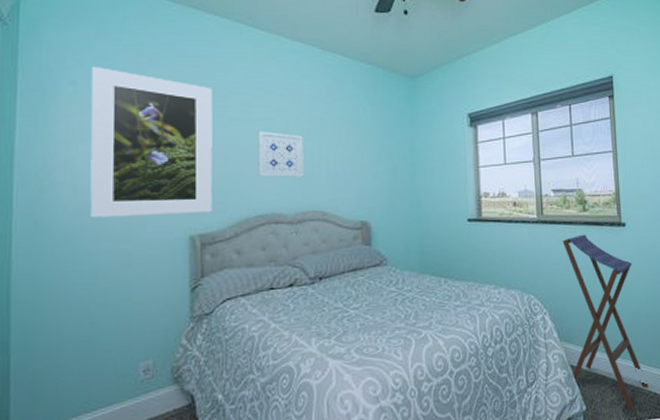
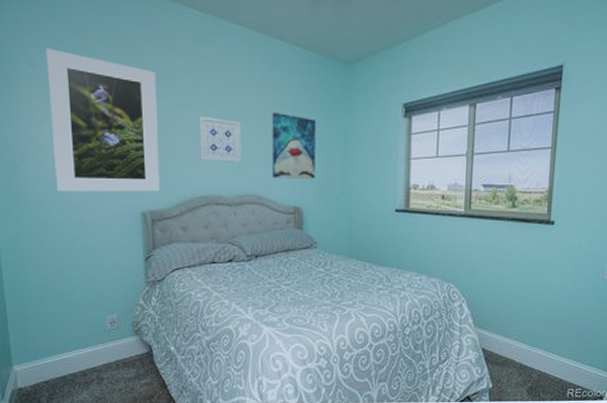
wall art: none [336,124,383,192] -> present [272,111,316,179]
stool: present [562,234,649,411] -> none [482,230,556,392]

